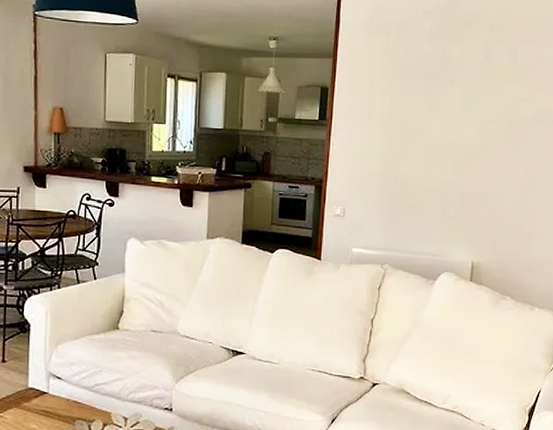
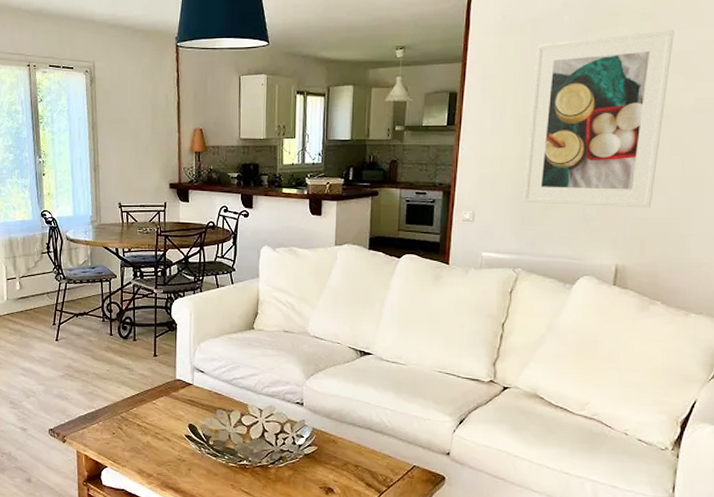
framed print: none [389,44,518,209] -> present [522,30,674,208]

